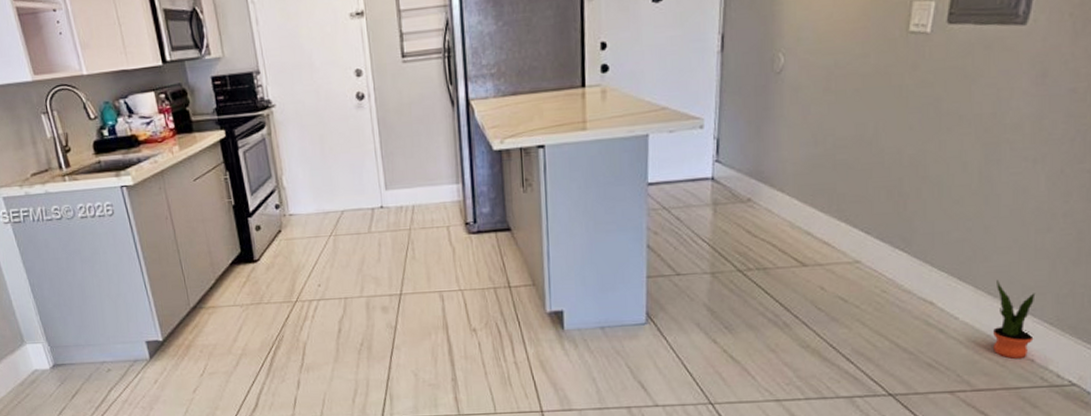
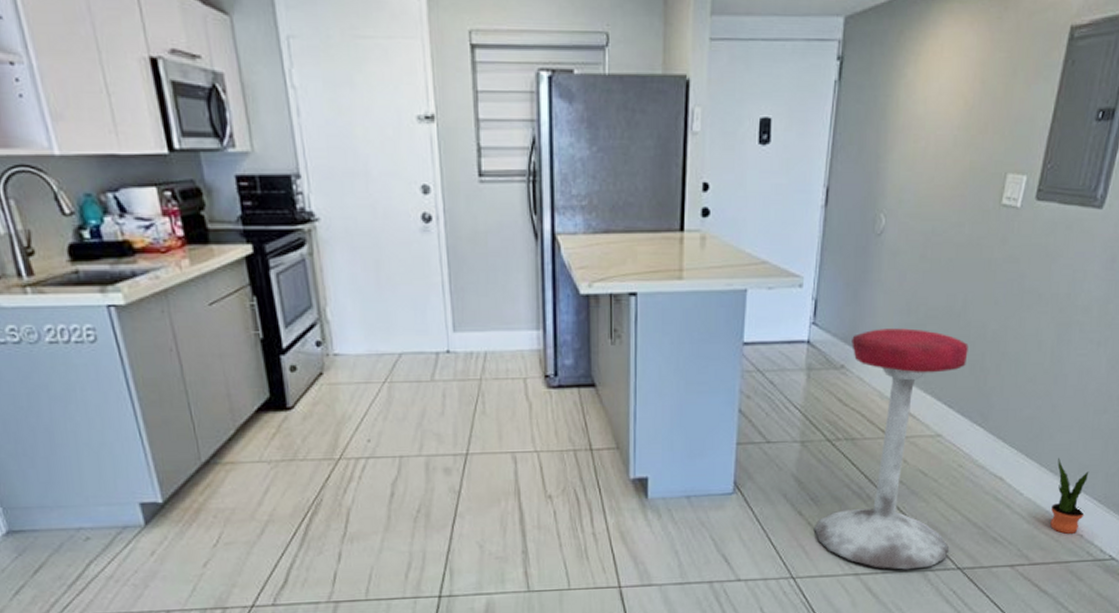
stool: none [731,159,883,396] -> present [815,328,969,570]

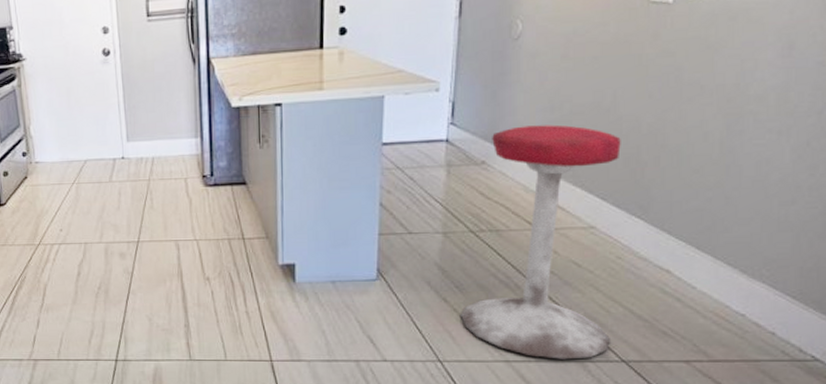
potted plant: present [1050,457,1089,534] -> none [732,250,778,331]

